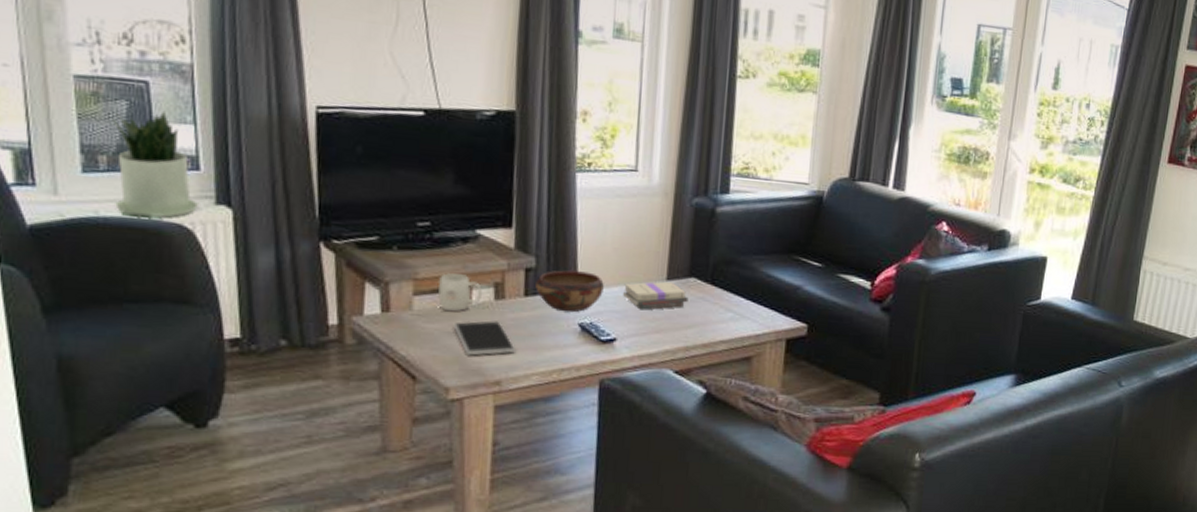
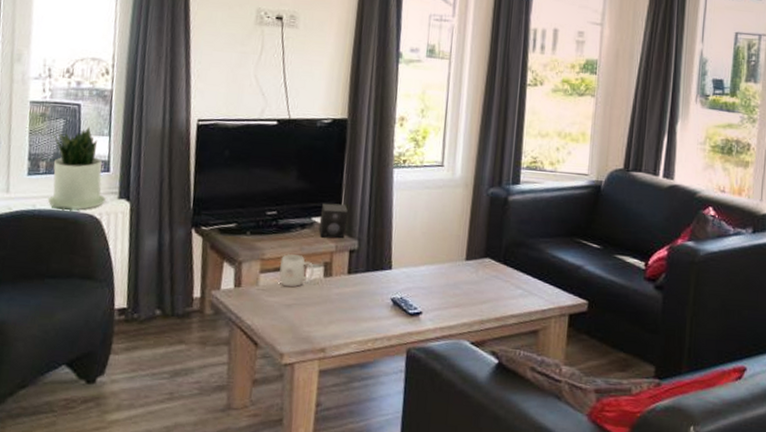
tablet: present [453,321,515,356] -> none [289,295,339,326]
speaker: none [485,212,522,255] -> present [318,203,349,239]
decorative bowl: present [535,270,604,313] -> none [357,251,413,289]
books: present [623,281,689,311] -> none [429,261,484,287]

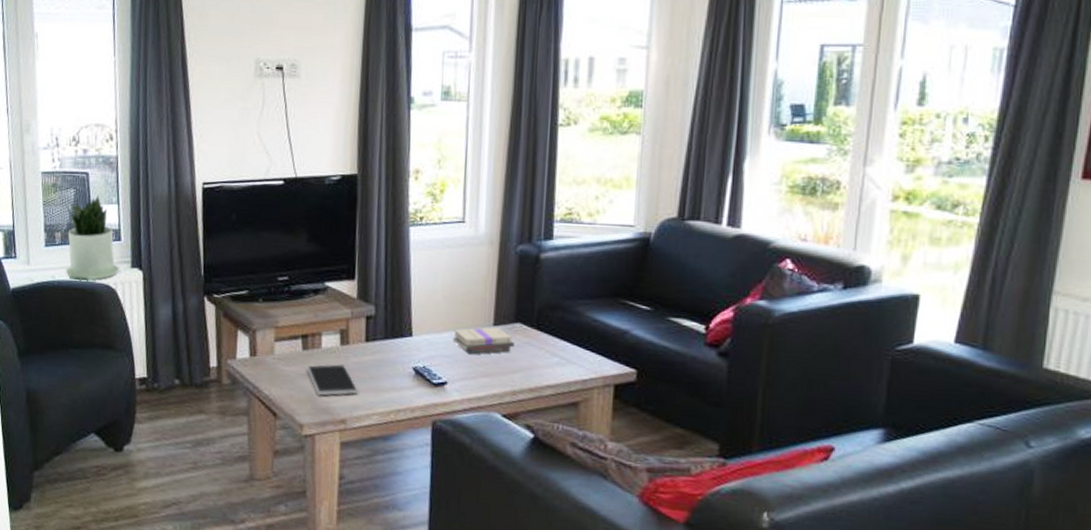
mug: present [278,254,314,288] -> none [294,321,330,356]
tablet: none [289,295,339,326] -> present [306,364,358,396]
speaker: present [318,203,349,239] -> none [332,266,363,304]
books: none [429,261,484,287] -> present [453,327,515,355]

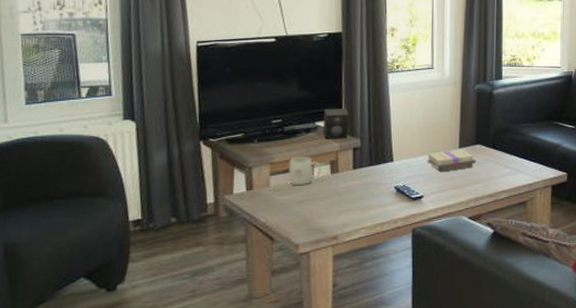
planter: present [64,196,119,280] -> none [48,55,110,134]
mug: none [294,321,330,356] -> present [288,157,321,186]
tablet: present [306,364,358,396] -> none [300,190,348,218]
speaker: none [332,266,363,304] -> present [322,108,350,139]

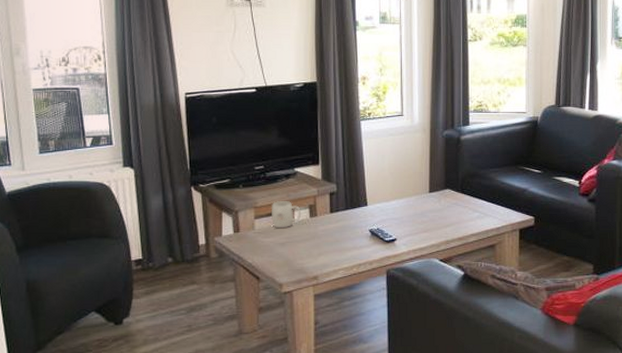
speaker: present [322,108,350,139] -> none [301,155,326,184]
books: present [427,149,476,172] -> none [399,193,446,216]

